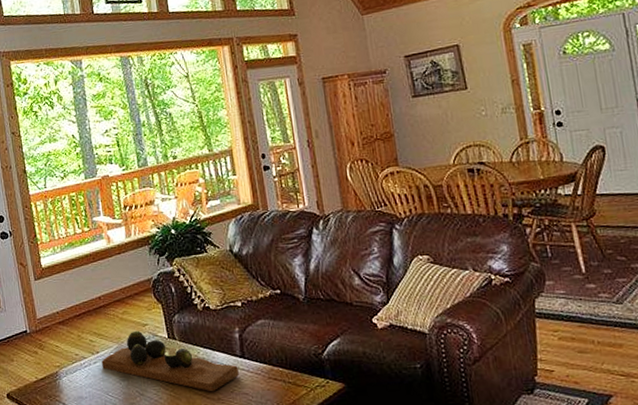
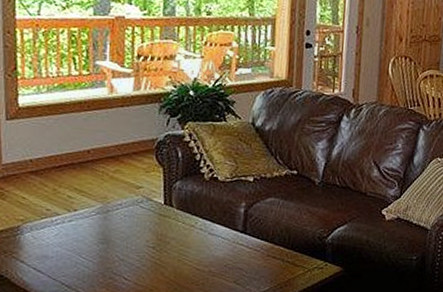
decorative tray: present [101,330,239,392] -> none [78,192,237,264]

